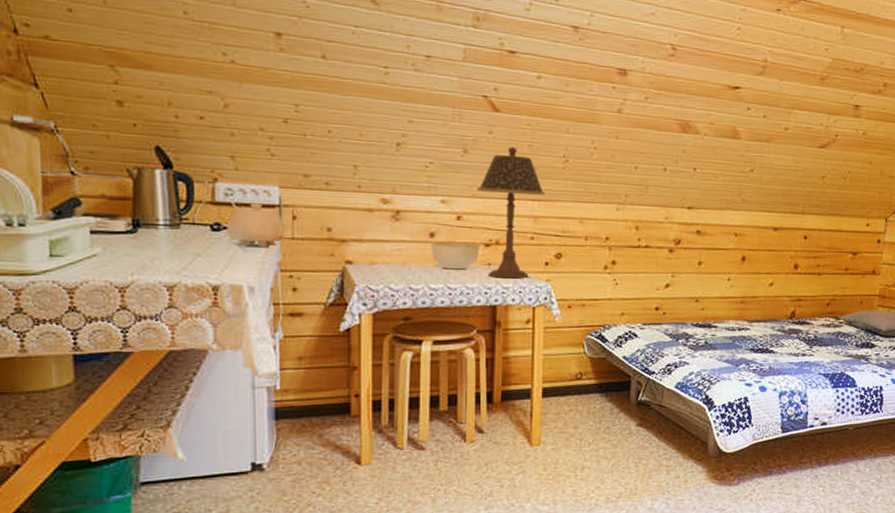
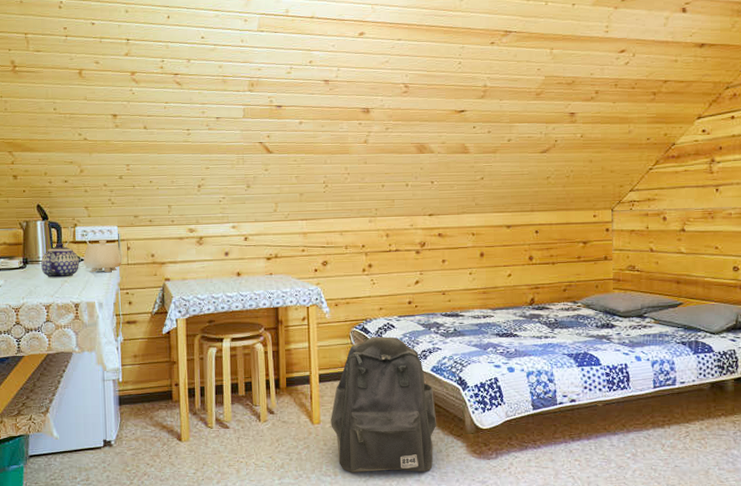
teapot: none [161,201,220,251] -> present [41,242,79,279]
bowl: present [430,241,481,270] -> none [226,258,264,280]
table lamp: present [476,147,545,279] -> none [258,180,311,285]
backpack: none [553,346,677,502] -> present [331,336,437,473]

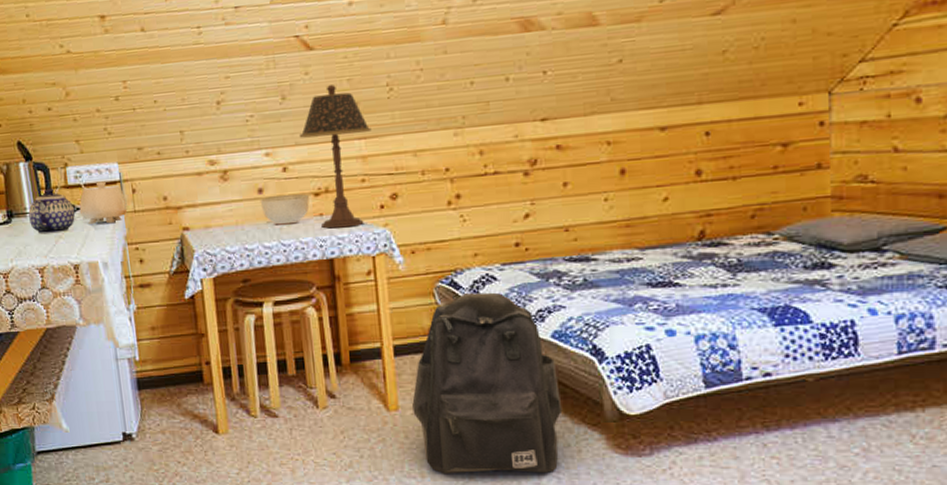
bowl: none [226,258,264,280] -> present [260,194,310,225]
table lamp: none [258,180,311,285] -> present [299,85,372,229]

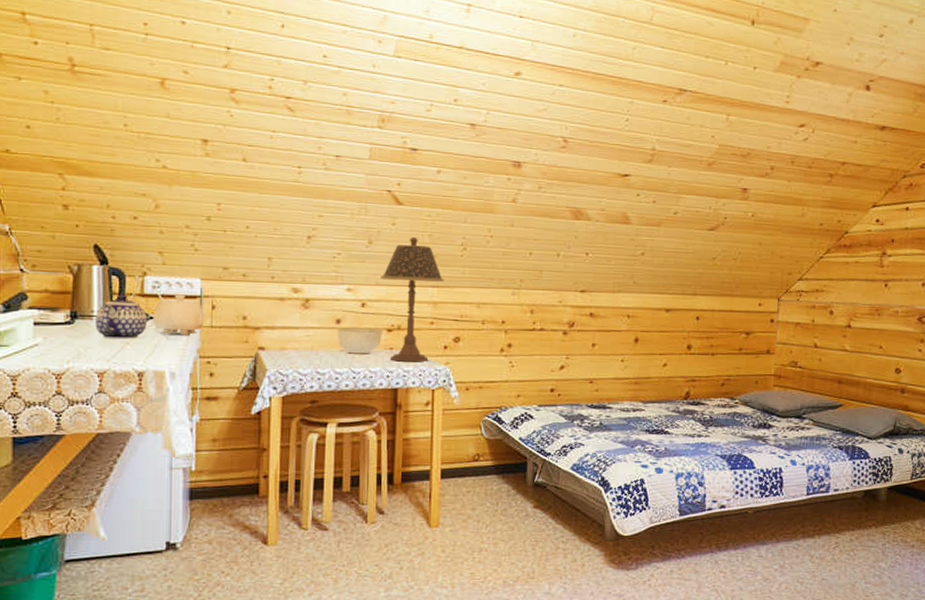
backpack: present [412,292,563,475] -> none [451,428,574,585]

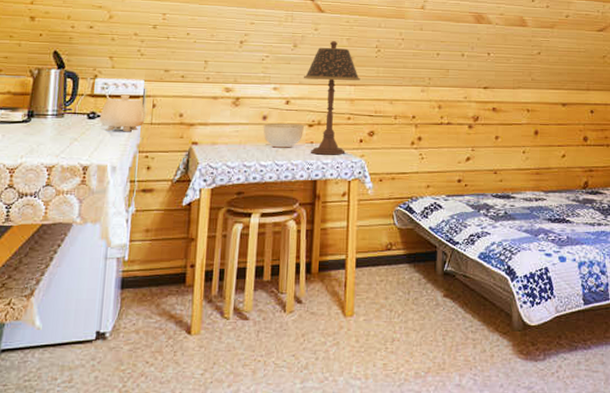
teapot: present [95,293,147,340] -> none [48,94,95,136]

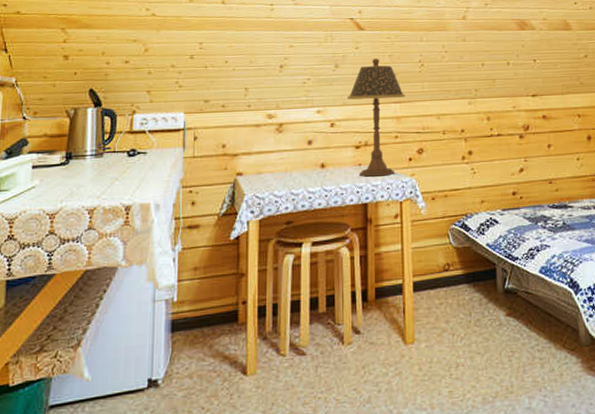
sugar bowl: present [99,94,146,132] -> none [140,128,187,168]
bowl: present [263,123,305,148] -> none [309,146,352,173]

